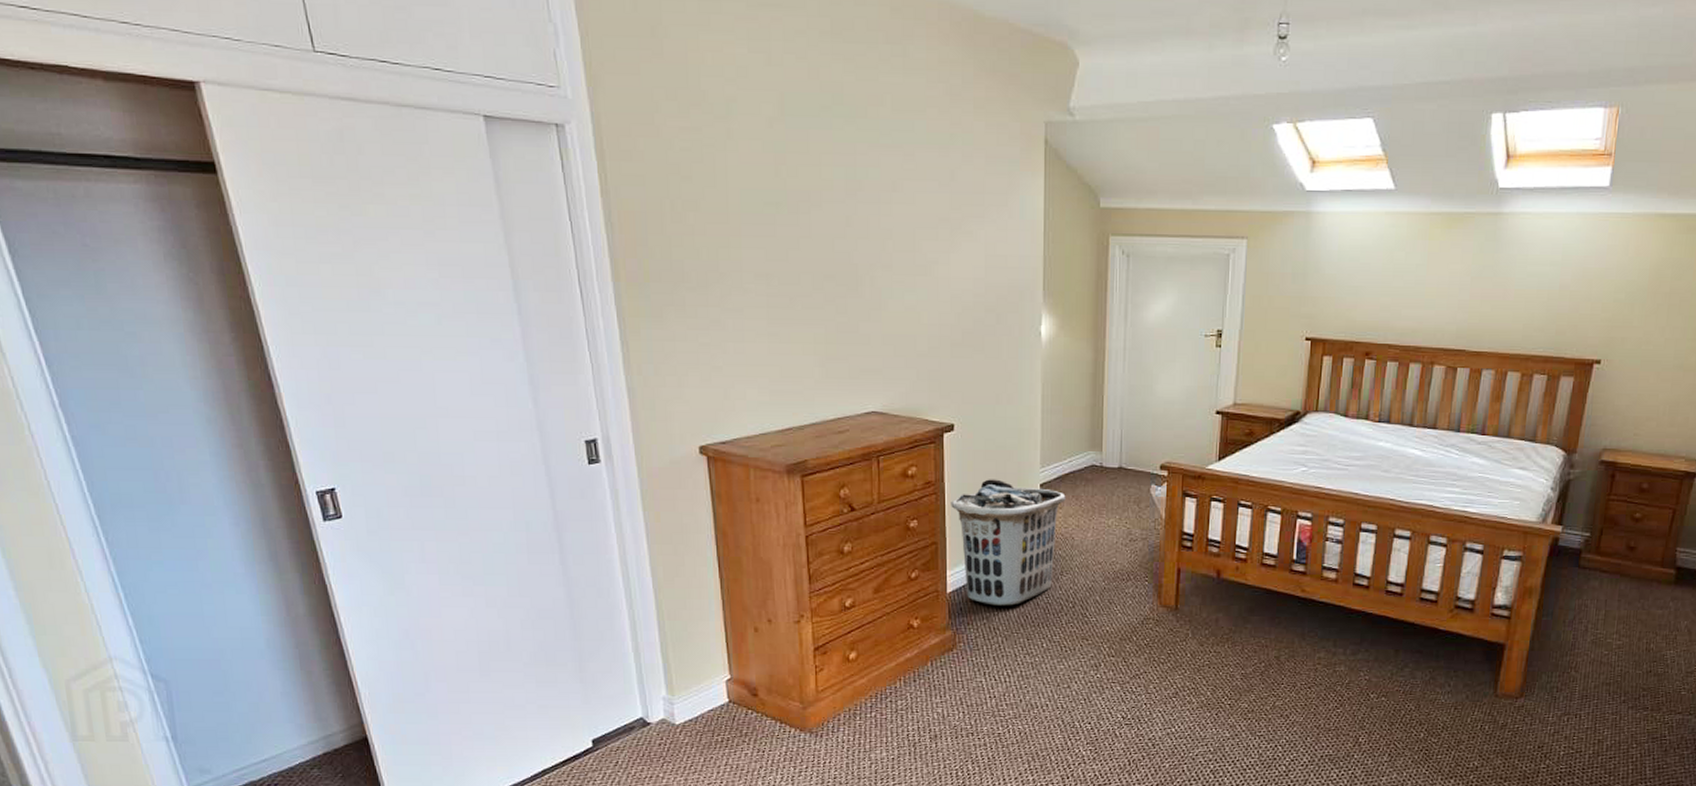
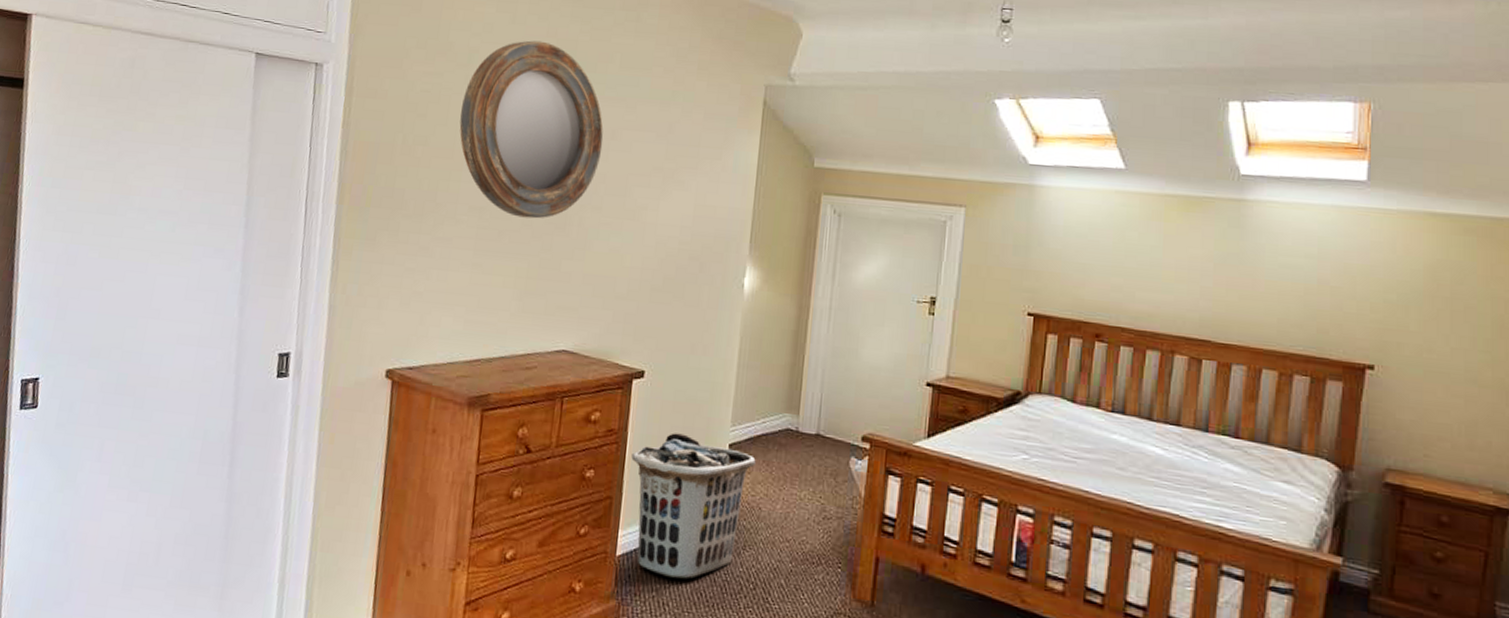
home mirror: none [728,84,885,282] -> present [459,40,604,219]

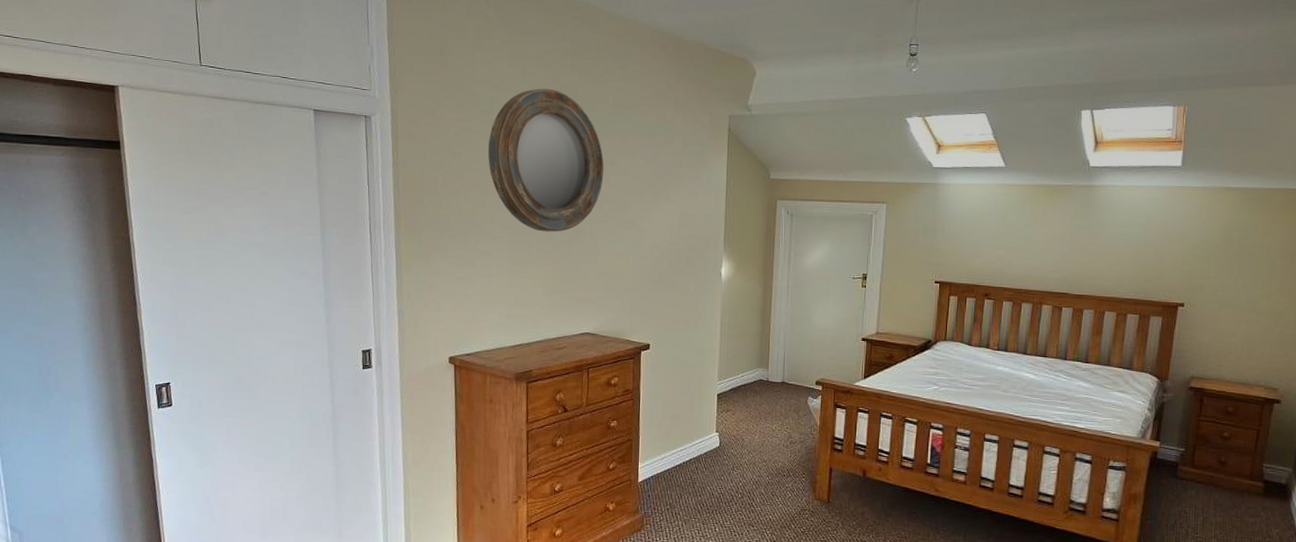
clothes hamper: present [631,433,756,579] -> none [644,389,738,495]

